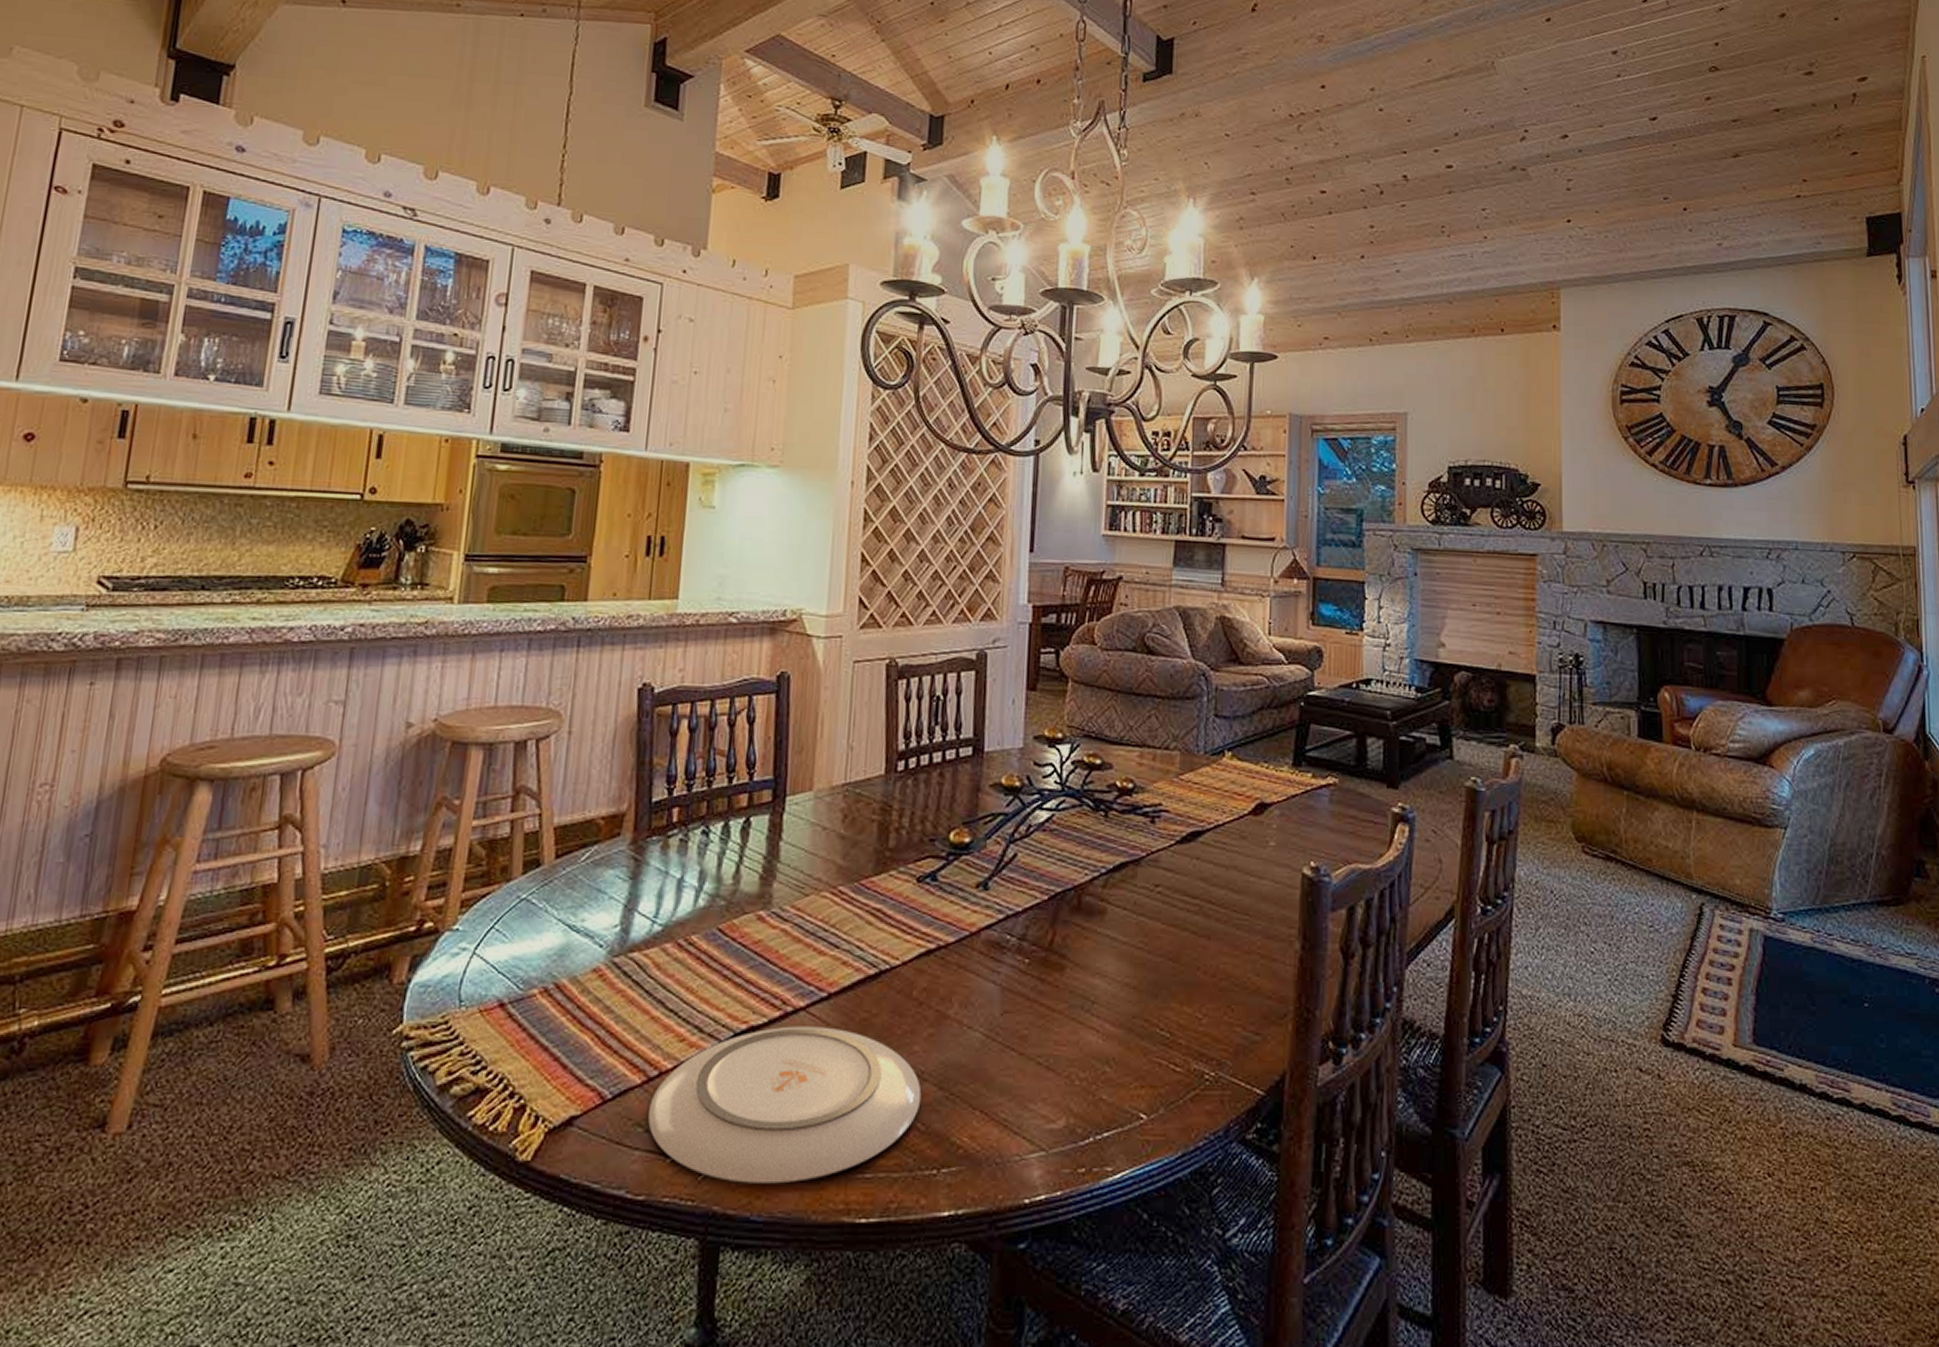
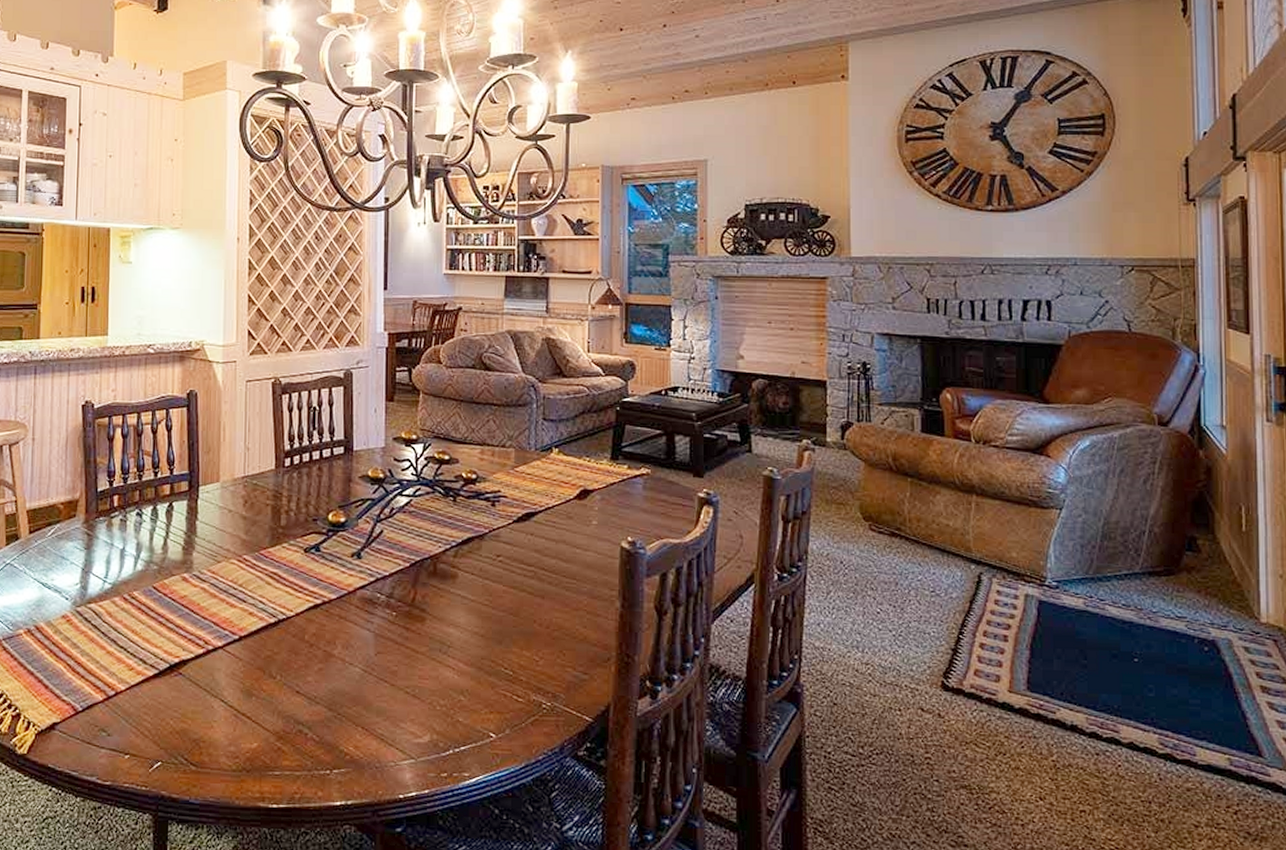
plate: present [648,1026,922,1184] -> none [110,660,315,777]

